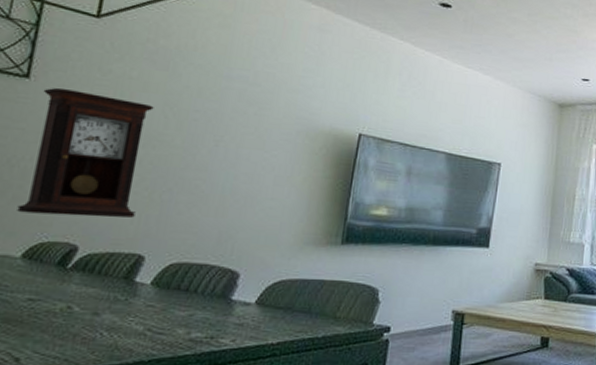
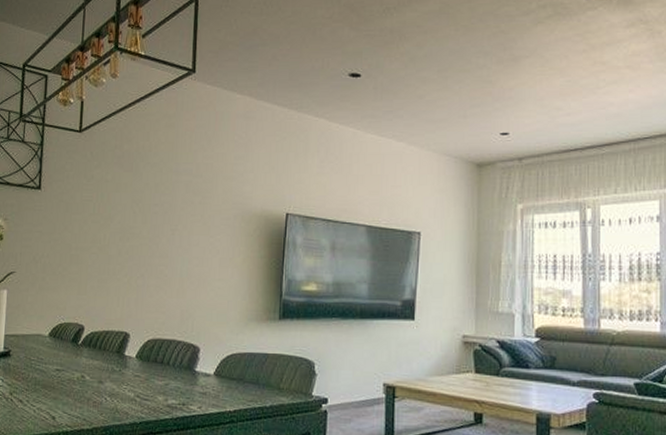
pendulum clock: present [17,87,154,218] -> none [43,195,125,302]

